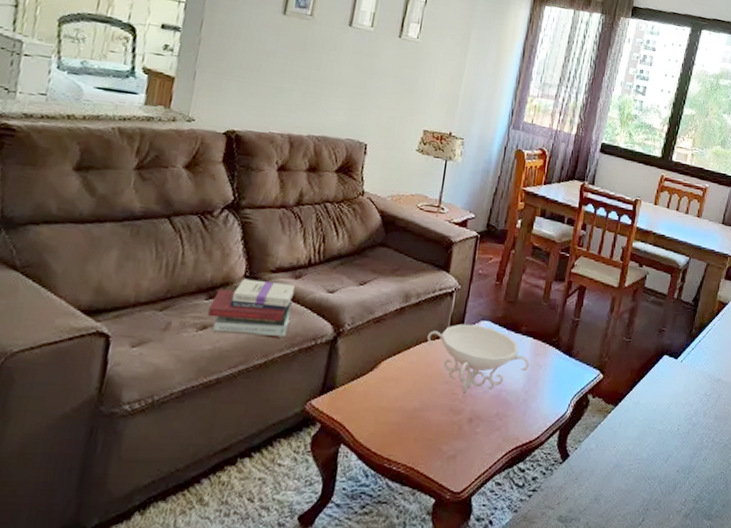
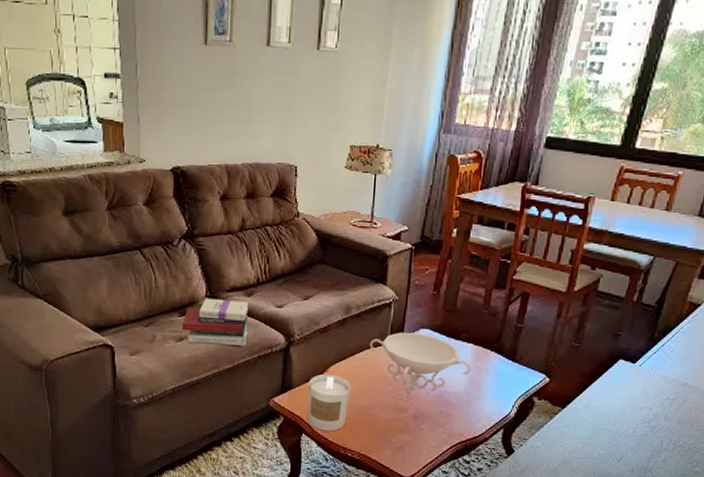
candle: none [348,370,404,440] -> present [307,374,352,432]

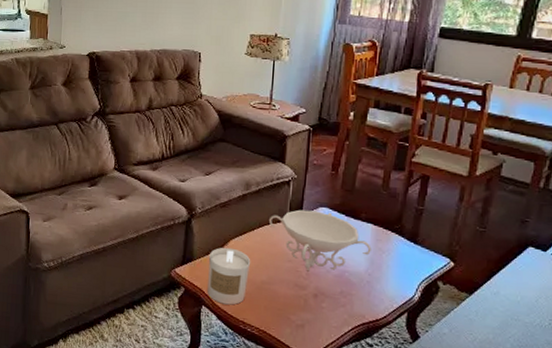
books: present [182,298,249,348] -> none [92,170,154,219]

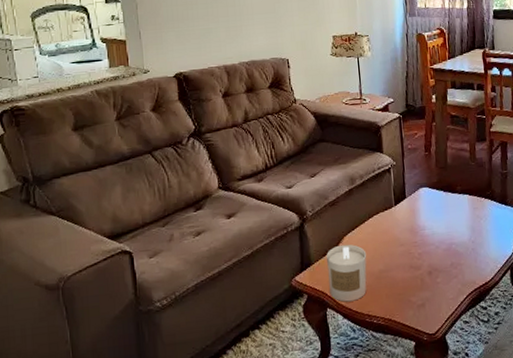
decorative bowl: present [268,209,371,273] -> none [376,191,471,253]

